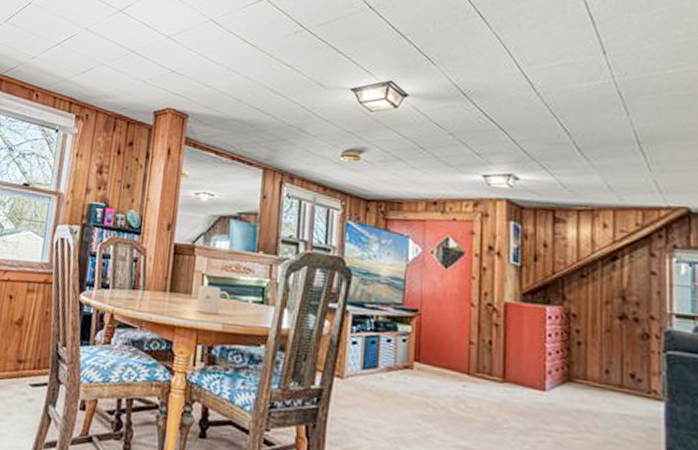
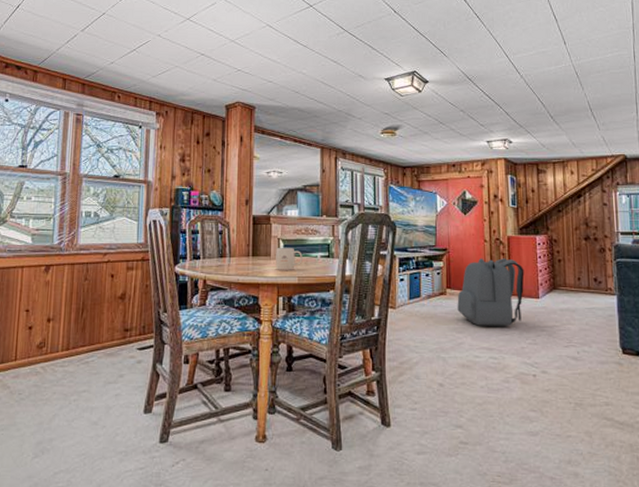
backpack: none [427,327,526,423] -> present [457,258,525,326]

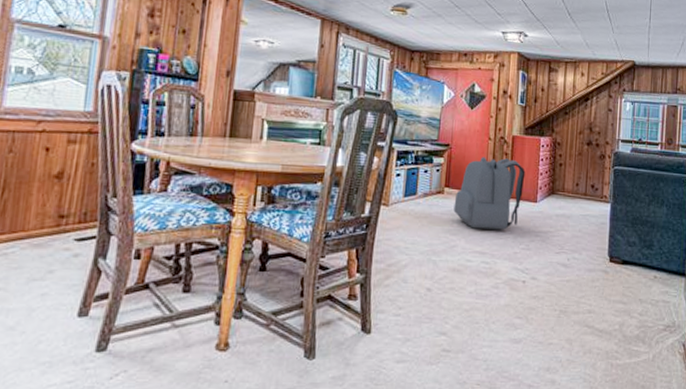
mug: present [276,248,303,270] -> none [256,130,289,157]

